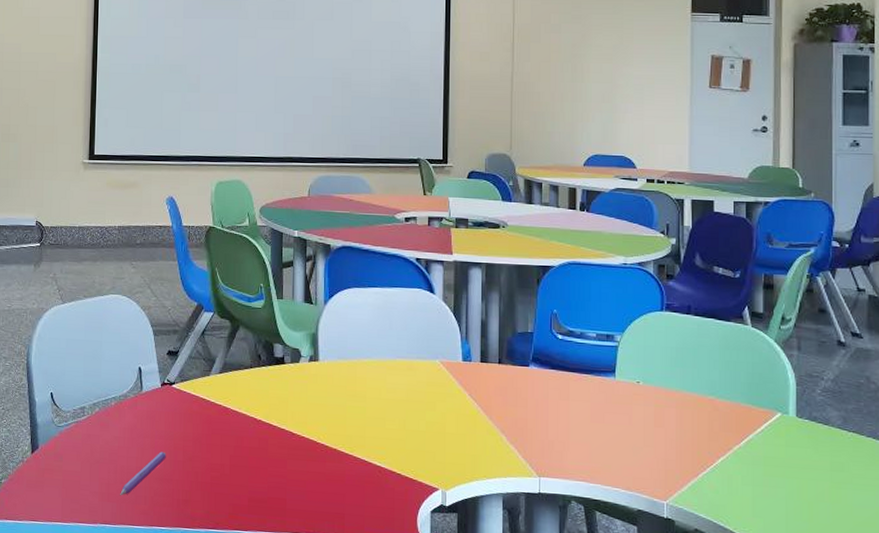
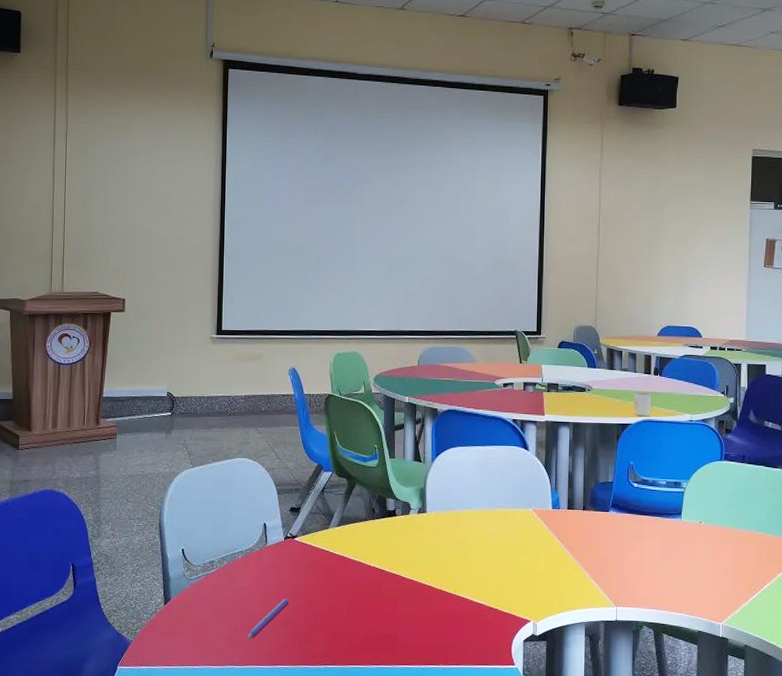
mug: none [556,229,578,258] -> present [633,391,652,417]

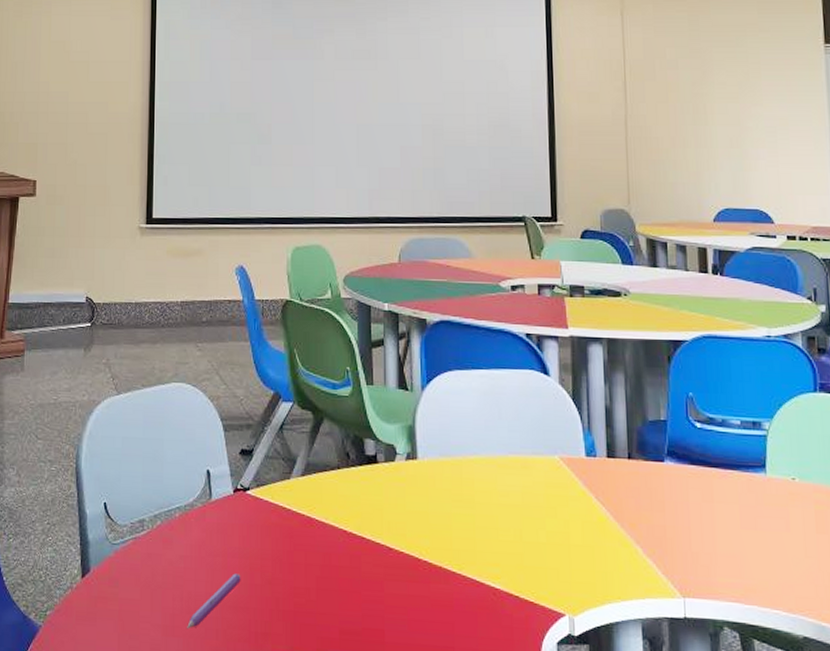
mug: present [633,391,652,417] -> none [686,296,713,331]

